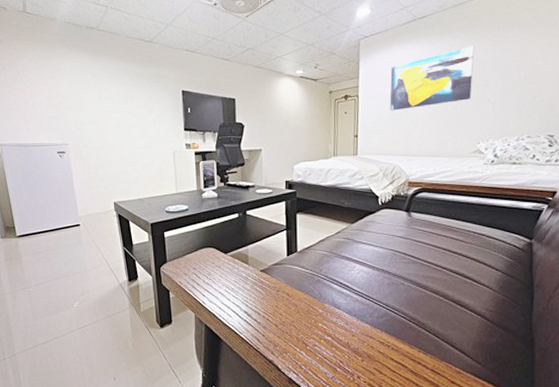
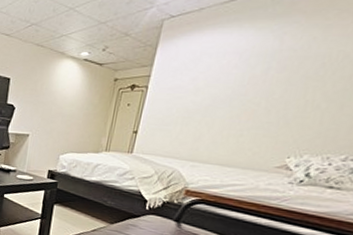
wall art: present [390,46,475,111] -> none [183,35,318,108]

